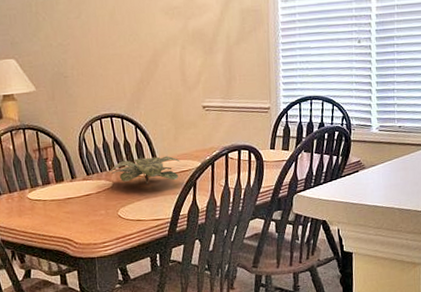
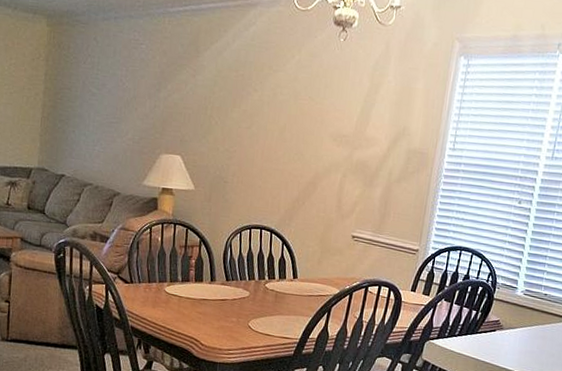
plant: present [110,155,181,184] -> none [249,273,321,303]

